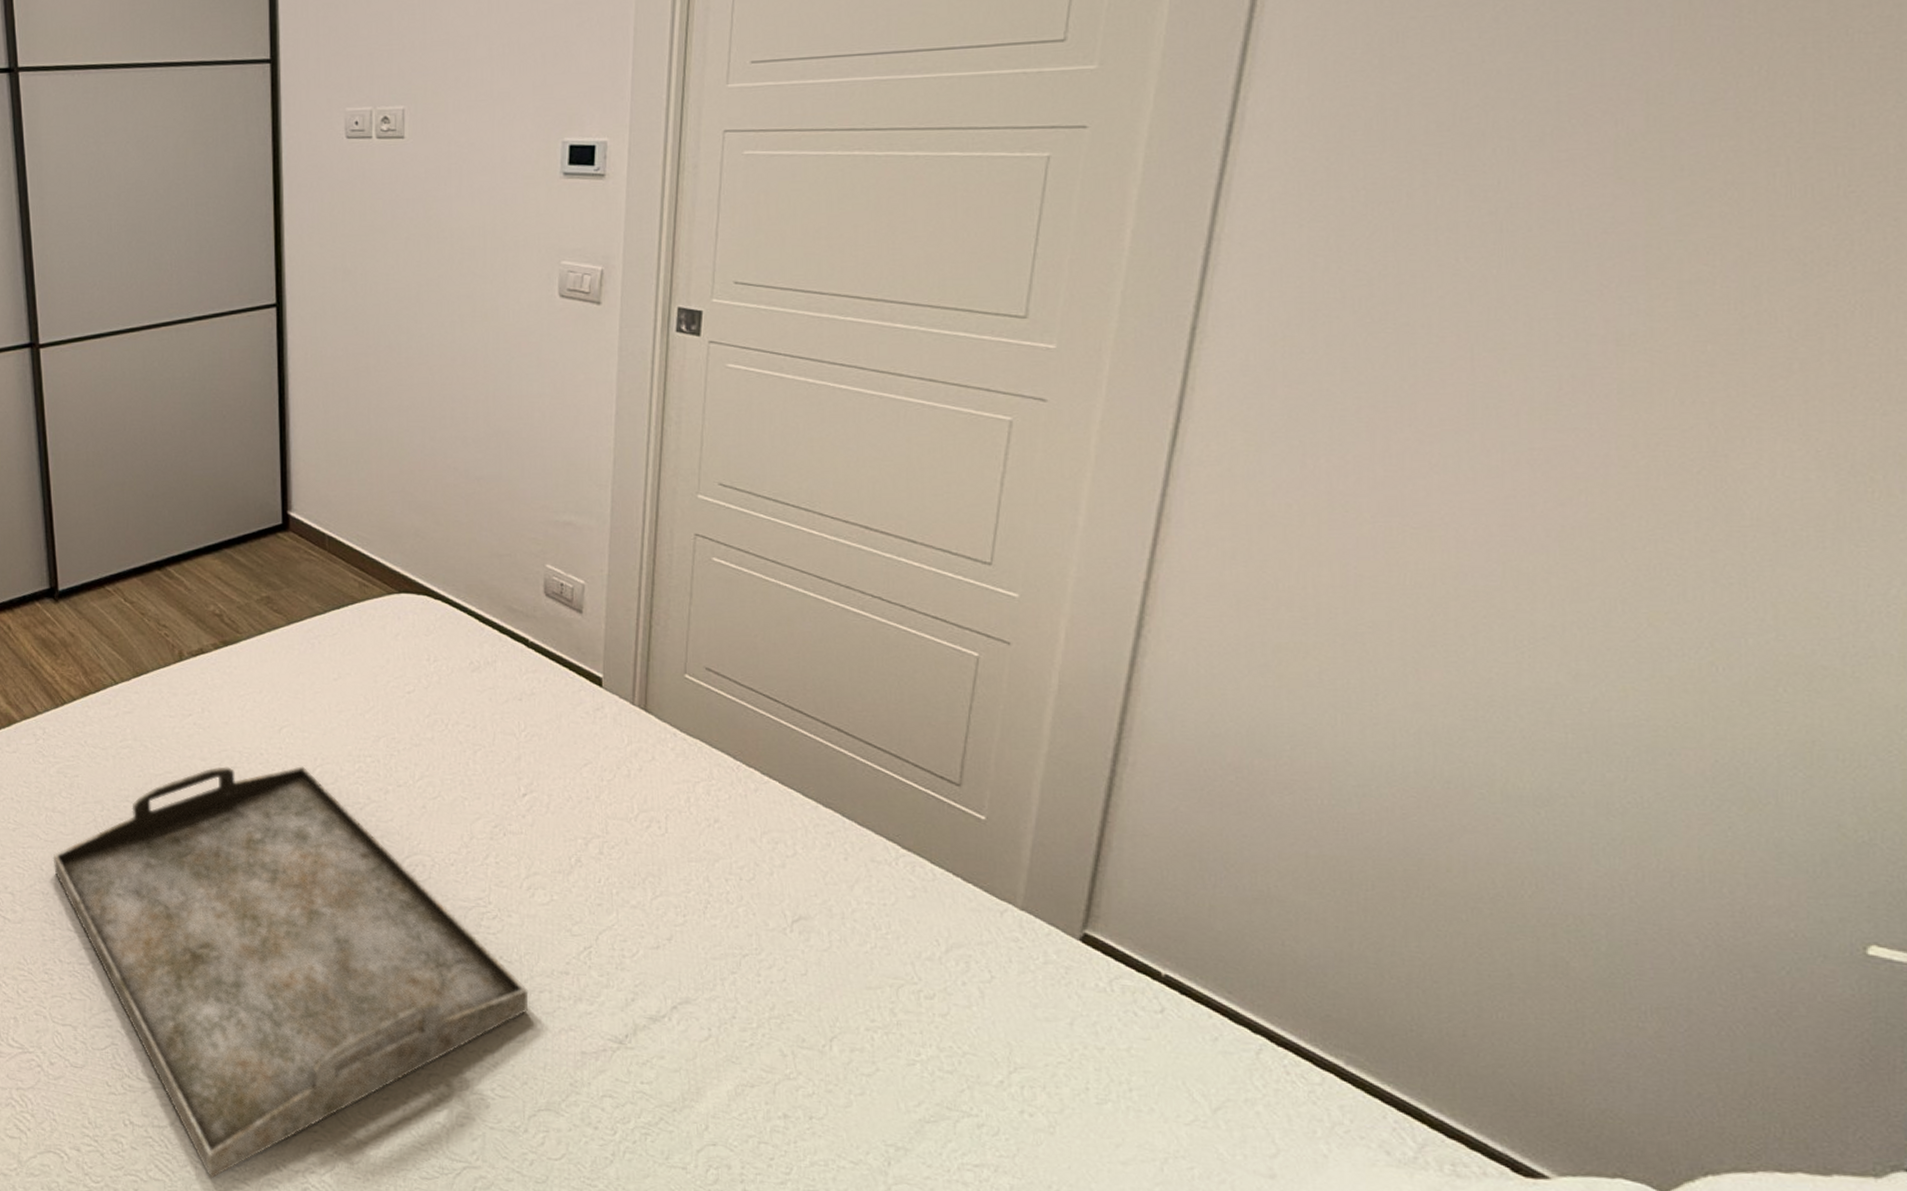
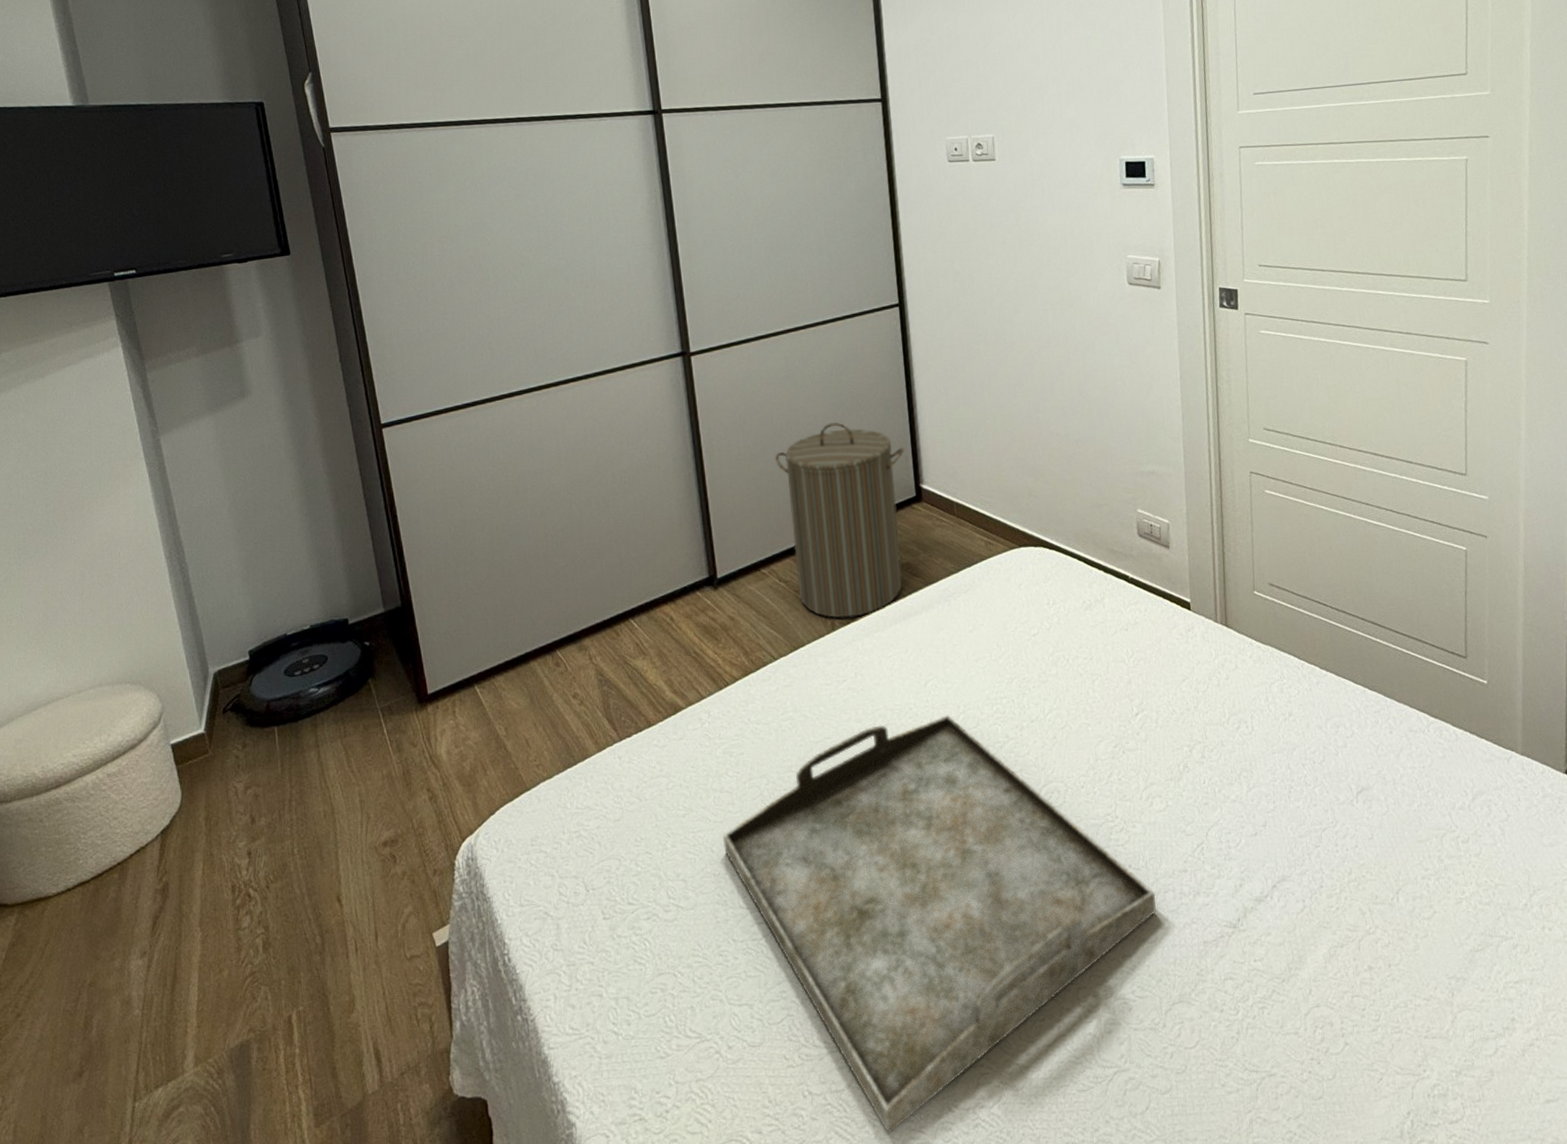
laundry hamper: none [126,434,273,648] -> present [775,422,905,618]

